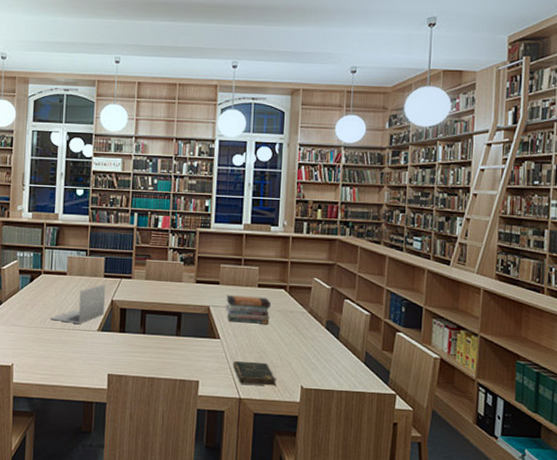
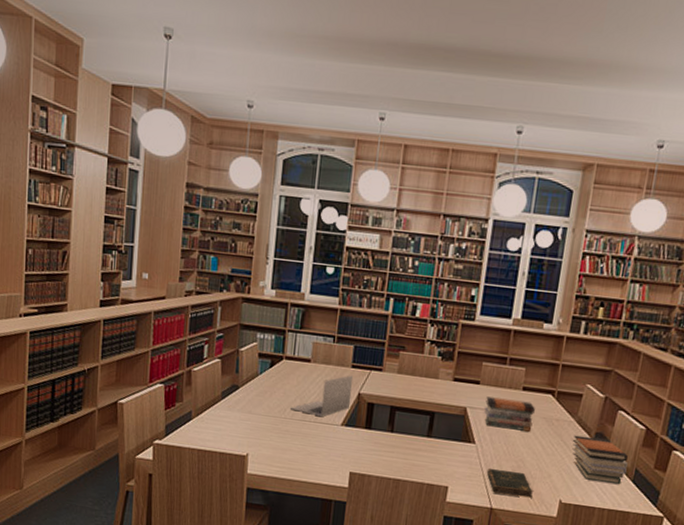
book stack: none [306,324,358,367] -> present [572,435,628,484]

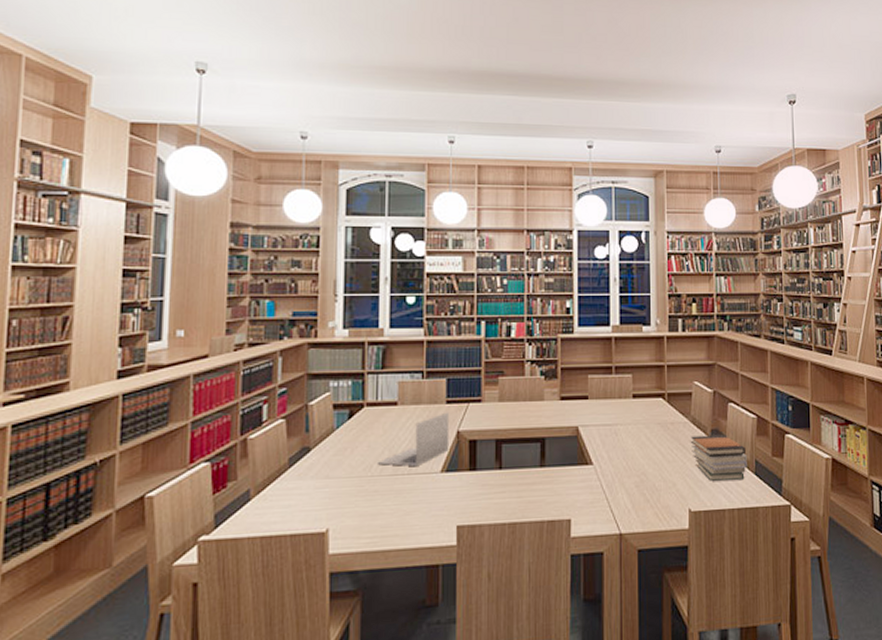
book stack: present [484,396,536,432] -> none [597,409,649,443]
bible: present [486,467,533,498] -> none [609,487,661,516]

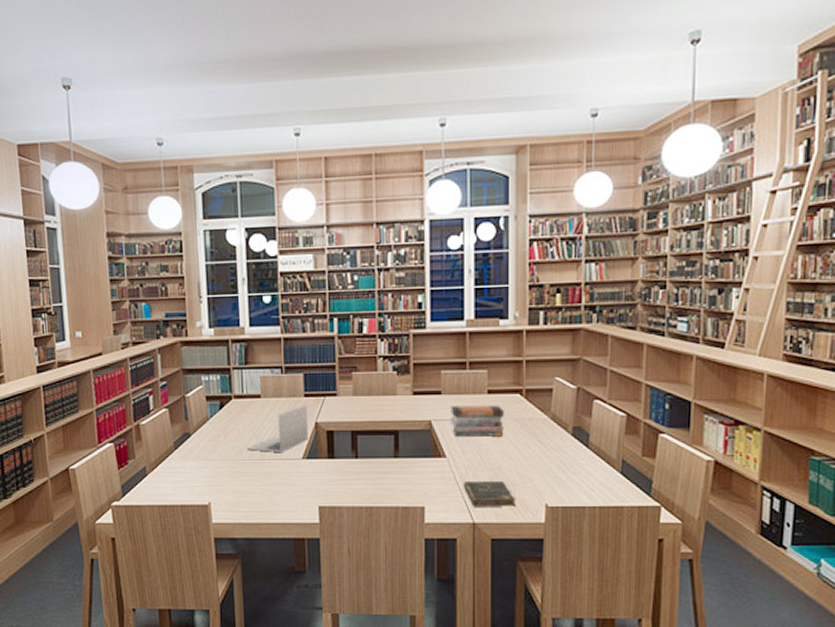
book stack: none [597,409,649,443] -> present [450,405,505,437]
bible: none [609,487,661,516] -> present [463,480,516,507]
book stack: present [690,434,747,481] -> none [549,432,613,478]

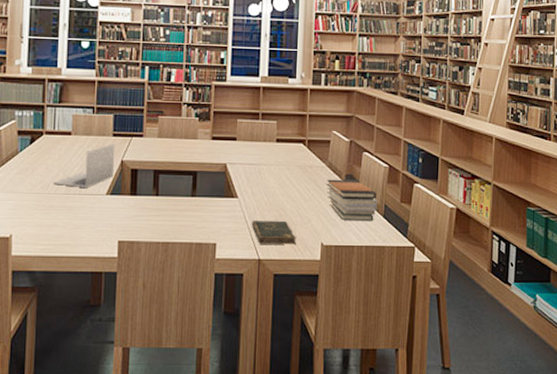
book stack: present [450,405,505,437] -> none [243,151,290,181]
book stack: none [549,432,613,478] -> present [326,179,377,221]

